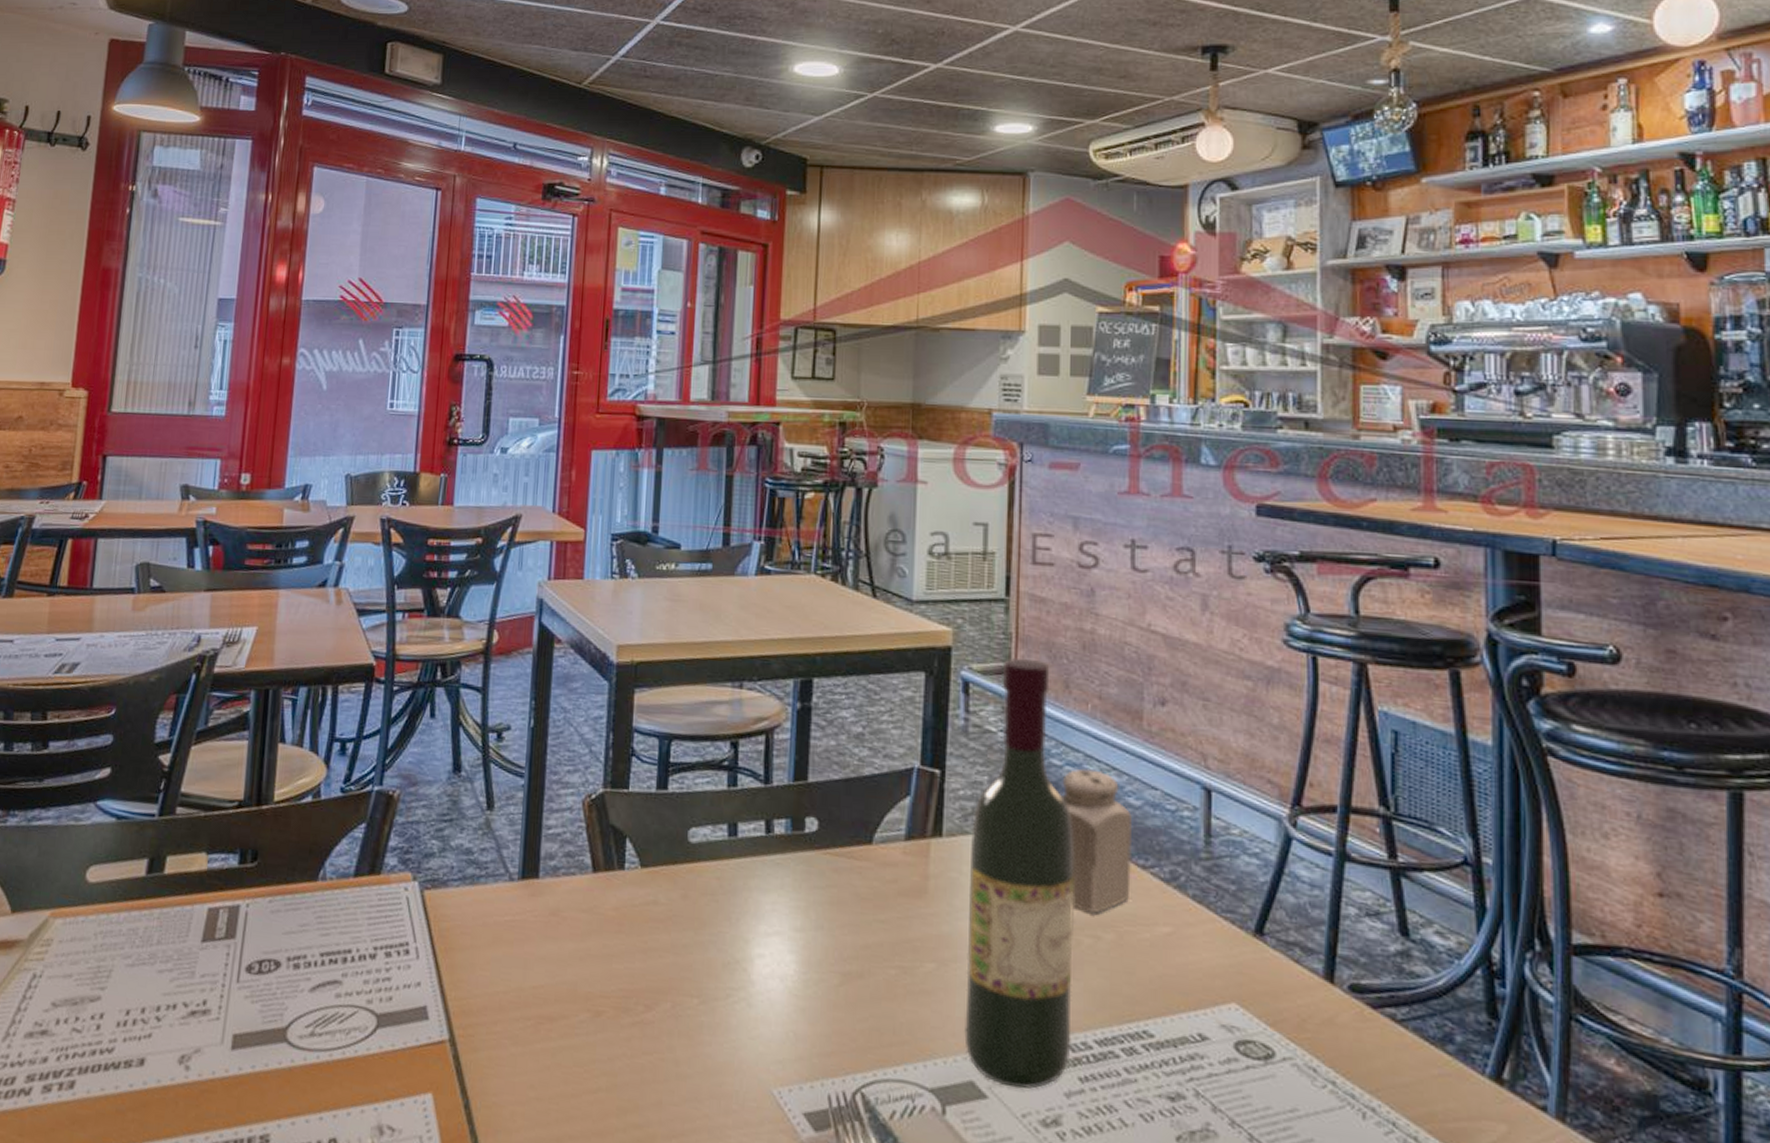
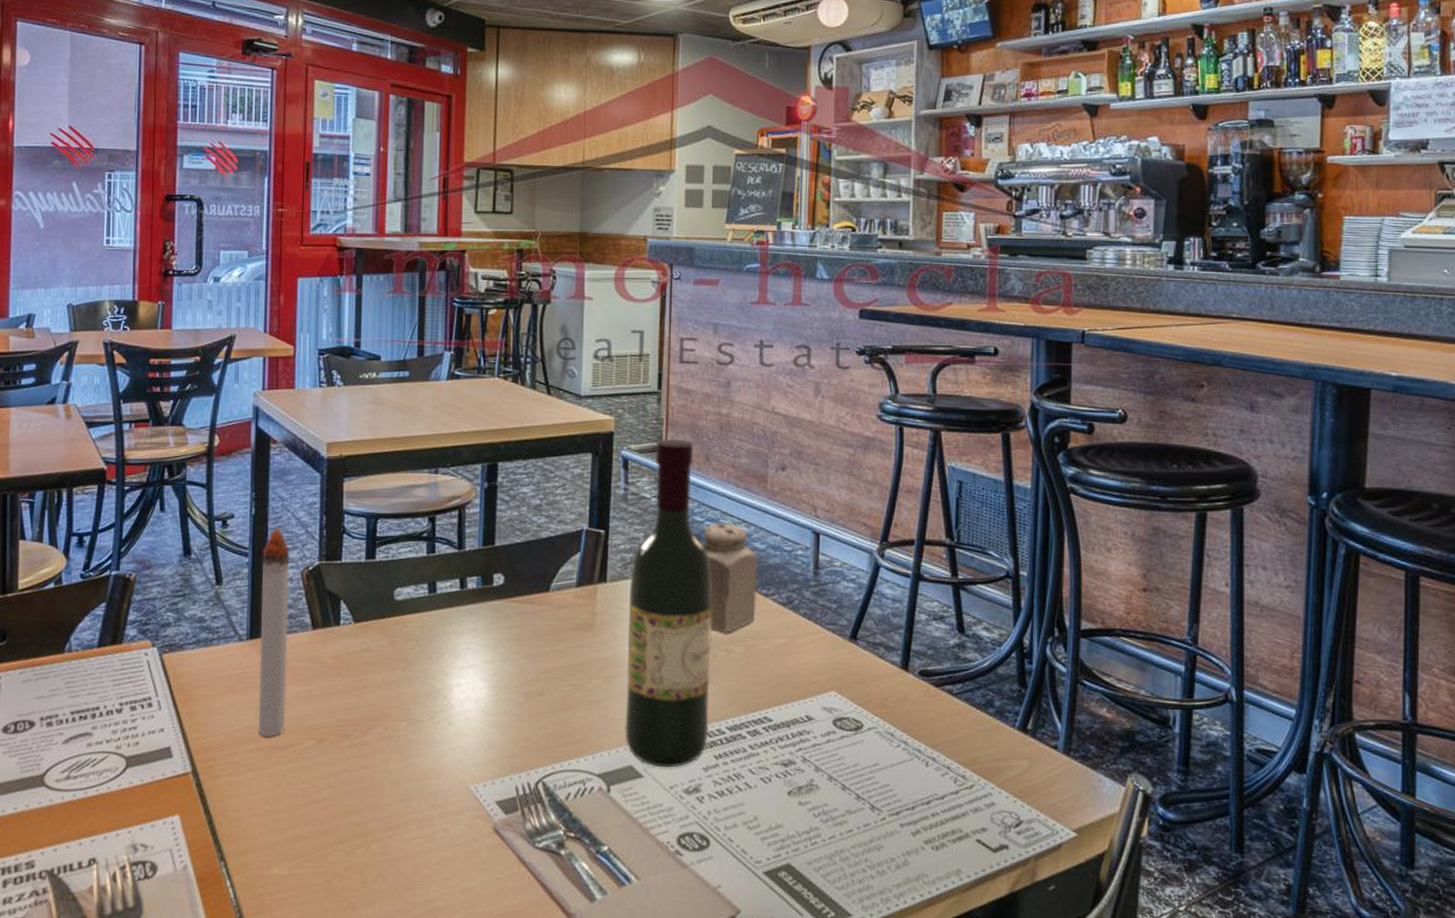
candle: none [525,743,571,1003] -> present [258,526,290,737]

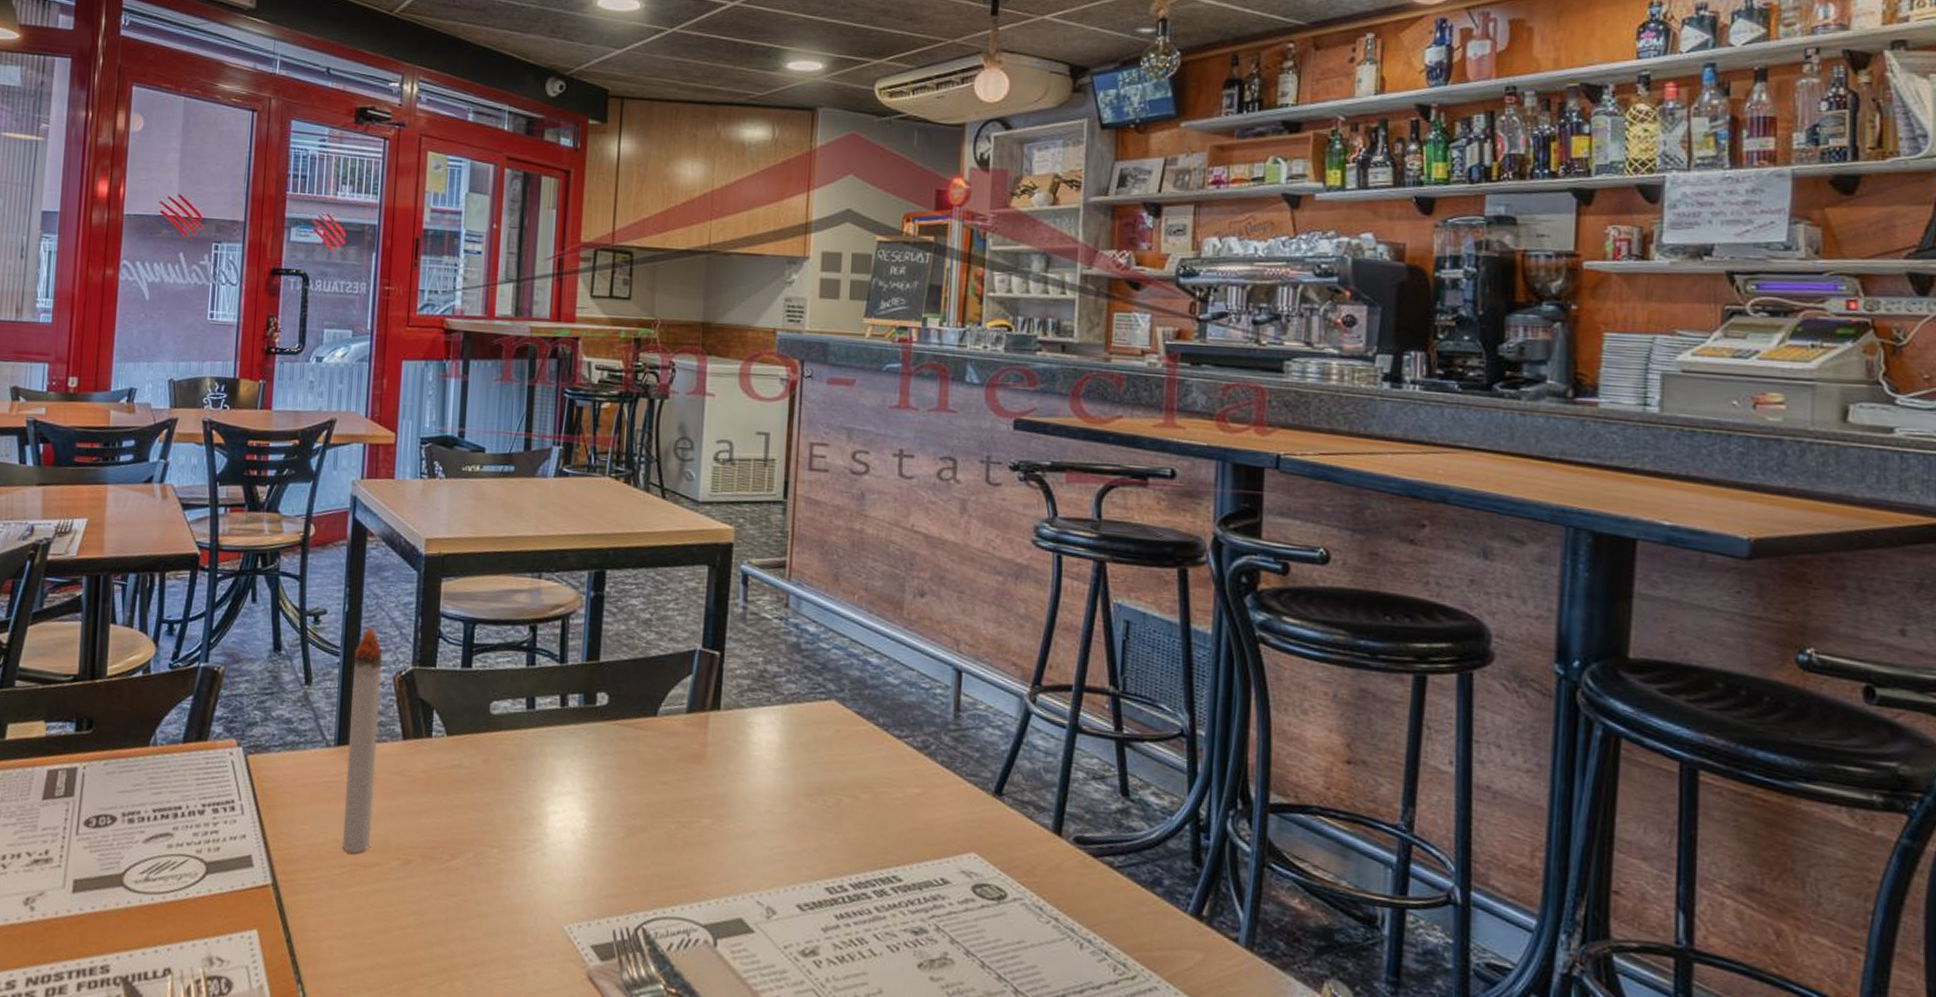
wine bottle: present [625,438,712,768] -> none [735,554,838,925]
salt shaker: present [702,523,758,633] -> none [828,651,890,777]

